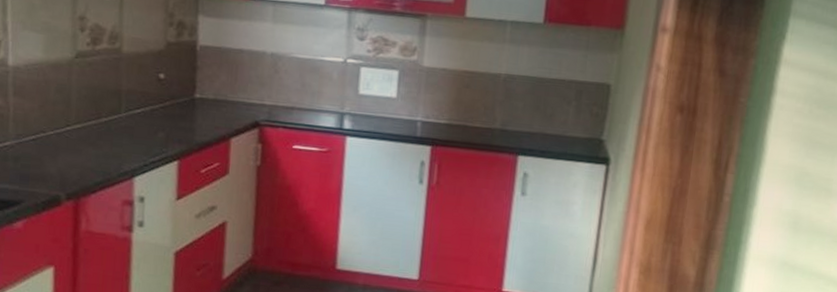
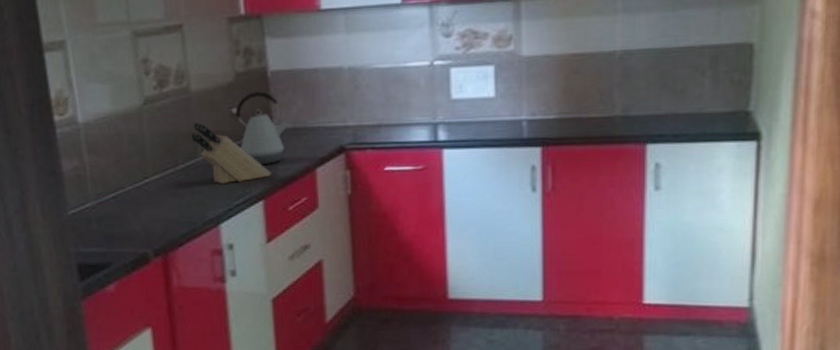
knife block: none [117,81,189,141] -> present [191,122,271,185]
kettle: none [162,61,211,129] -> present [235,91,289,164]

